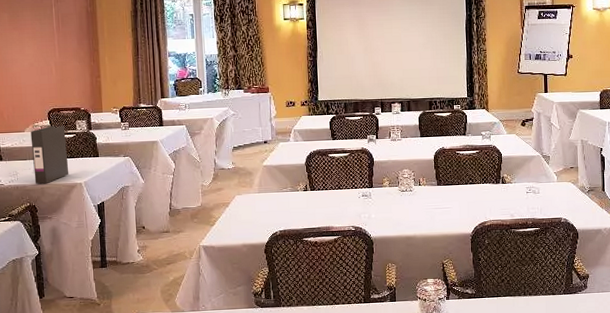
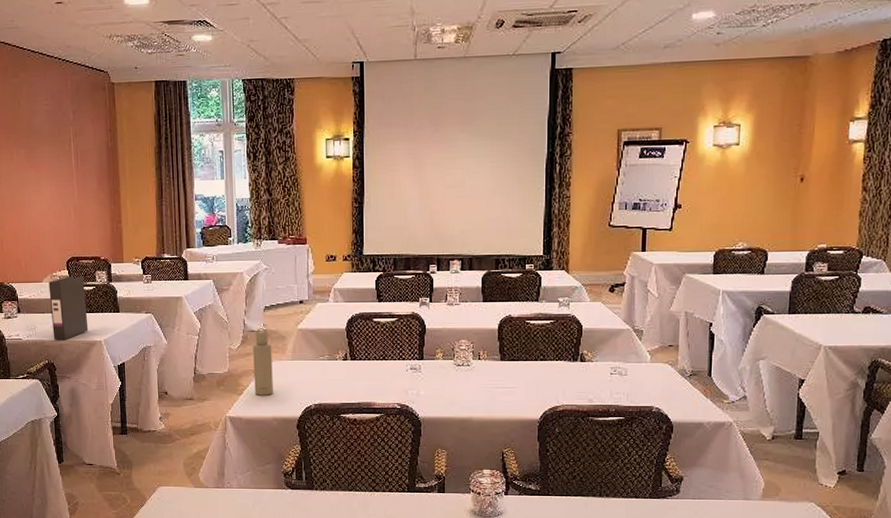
bottle: none [223,166,243,226] -> present [253,328,273,396]

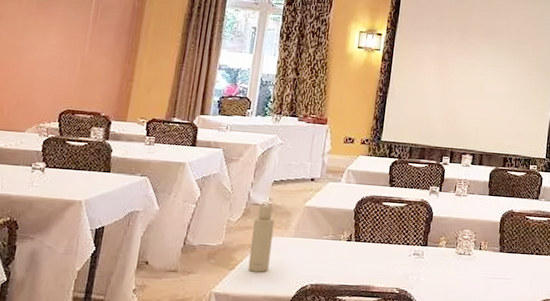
binder: present [48,276,89,341] -> none [23,129,77,197]

